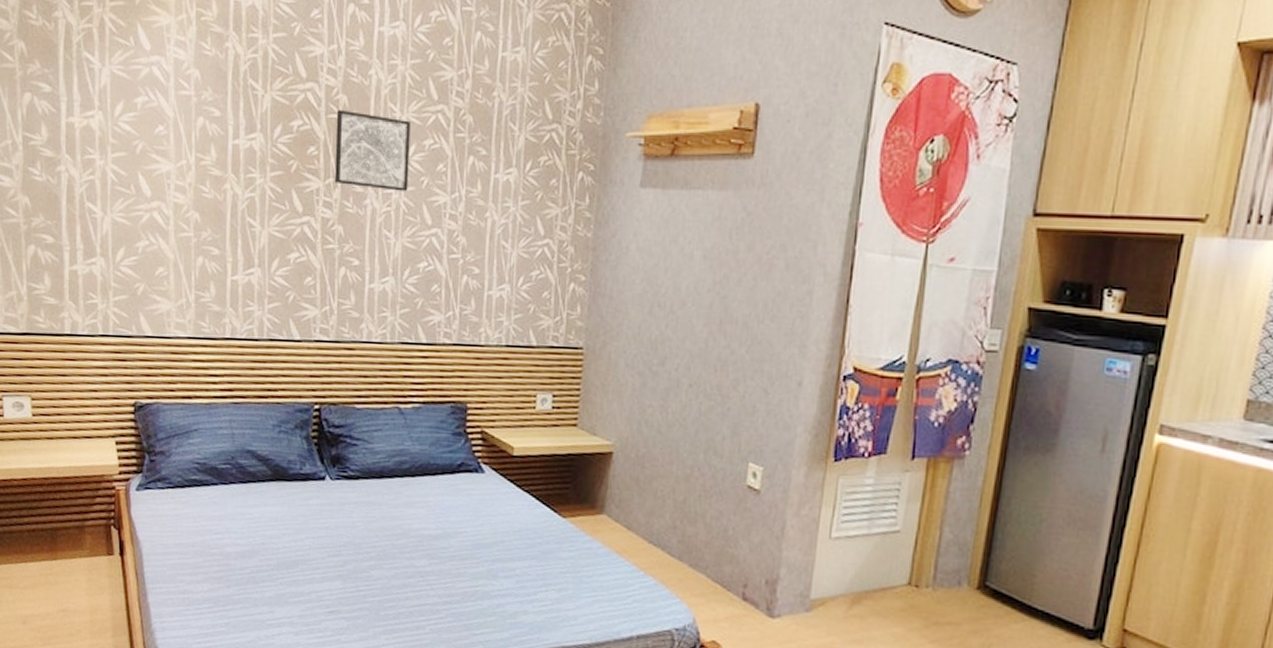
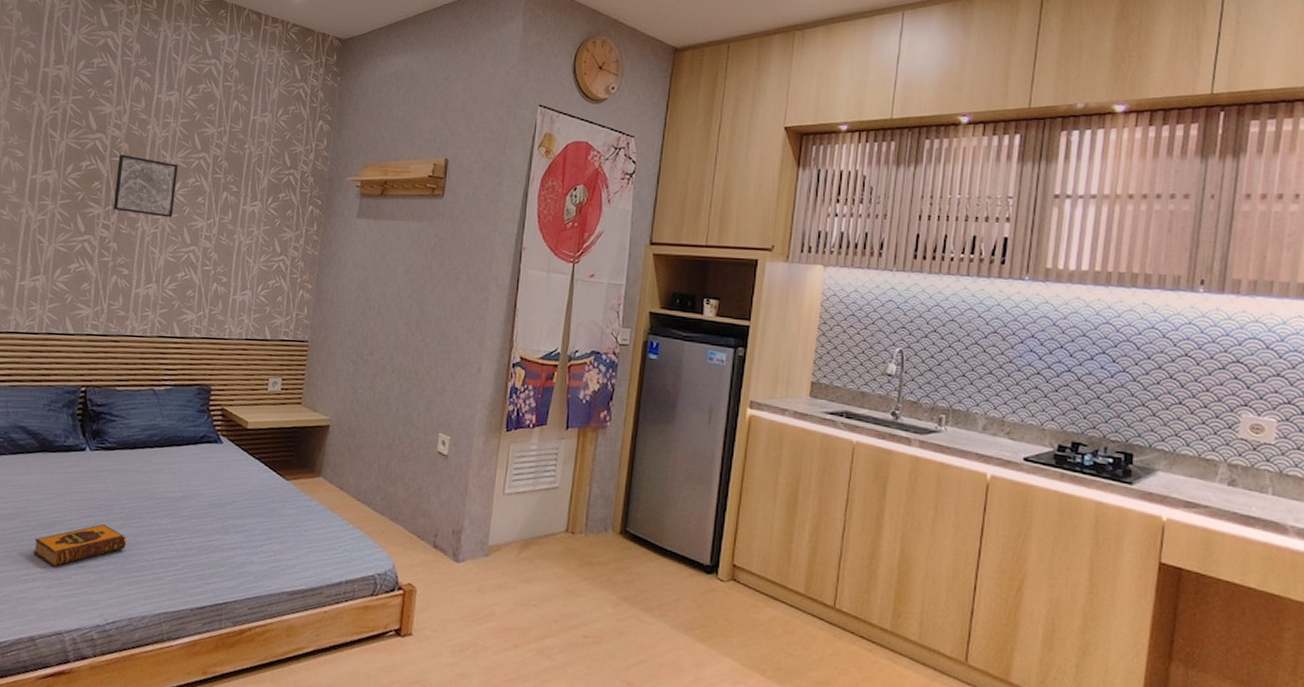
hardback book: none [275,564,381,611] -> present [32,523,127,567]

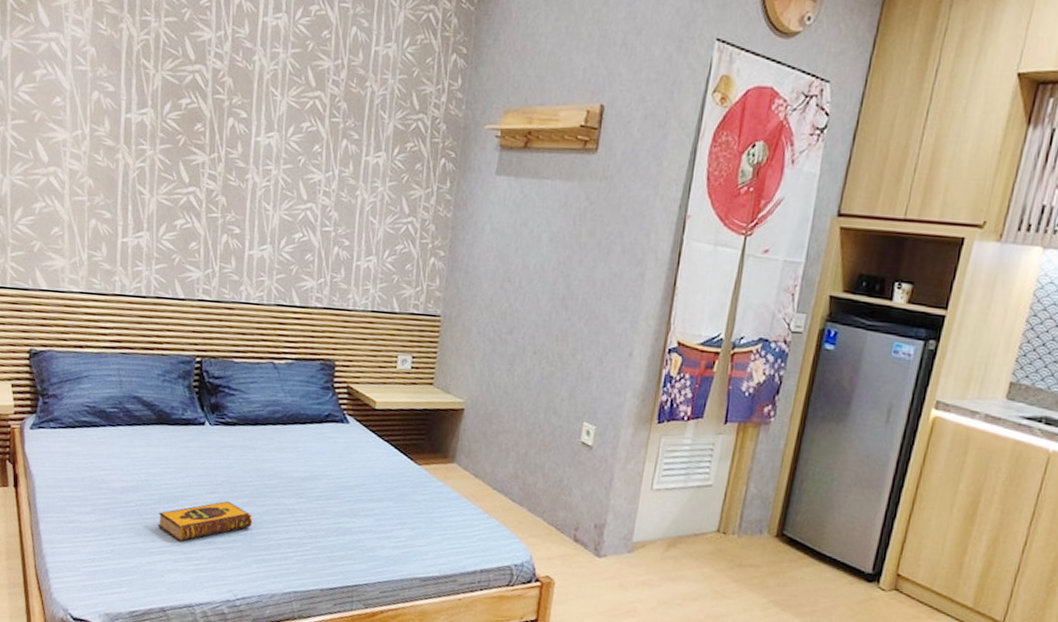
wall art: present [112,154,178,218] -> none [219,91,290,169]

